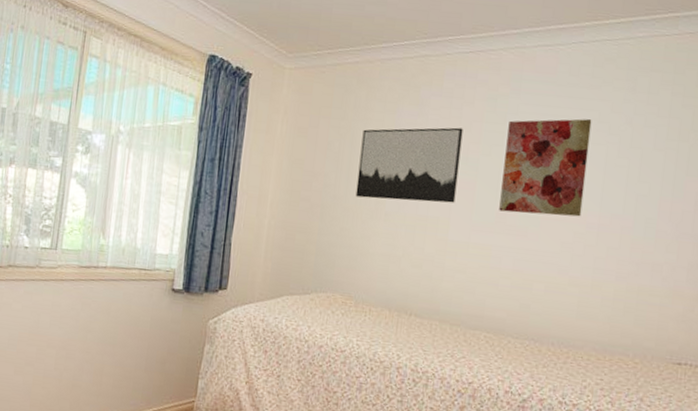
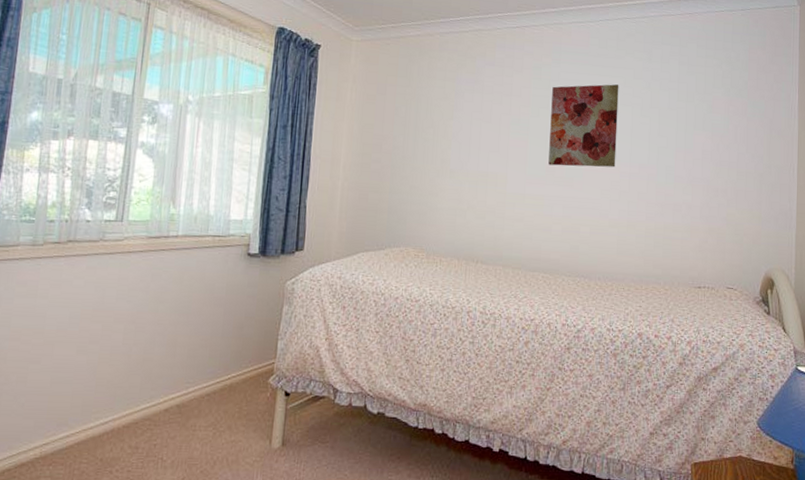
wall art: present [355,127,463,203] -> none [422,93,515,160]

